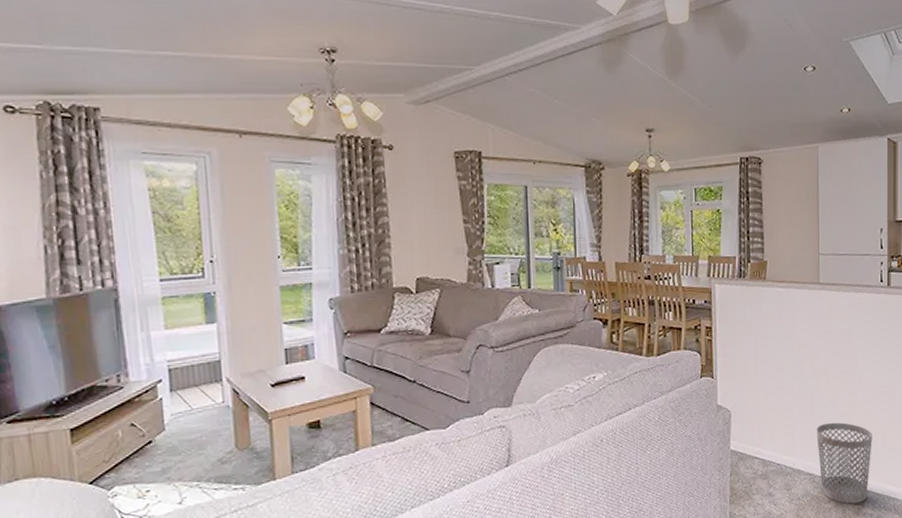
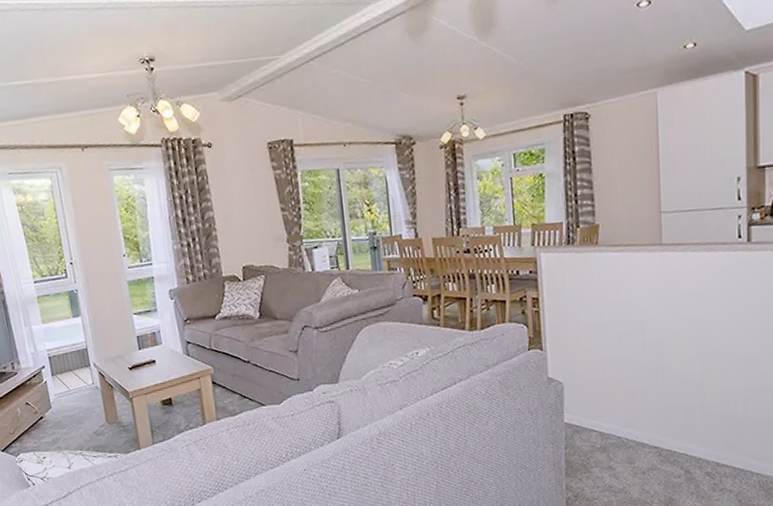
wastebasket: present [816,422,872,504] -> none [662,393,731,479]

